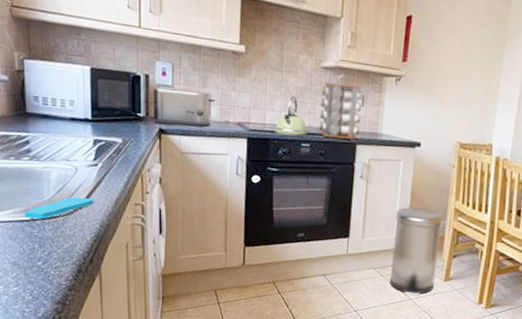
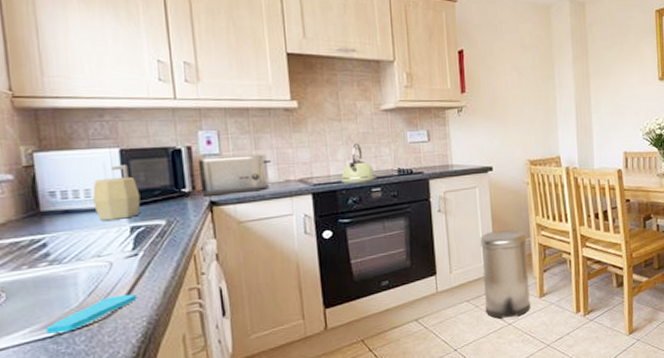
soap dispenser: none [67,82,104,132] -> present [92,165,141,221]
spice rack: present [319,75,363,141] -> none [385,114,430,179]

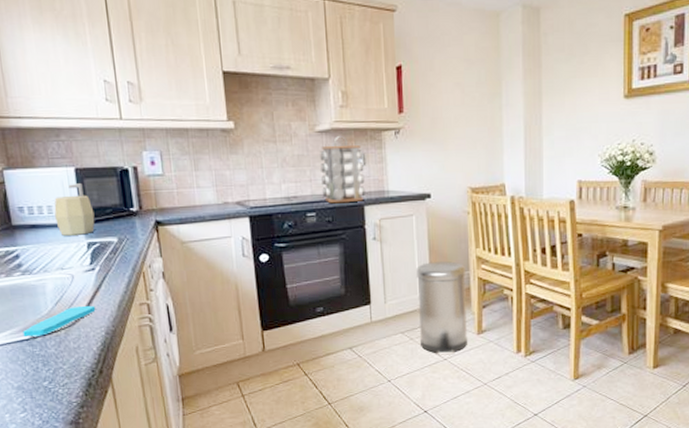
toaster: present [197,154,272,198] -> none [143,175,211,217]
kettle: present [340,143,377,184] -> none [276,166,312,208]
spice rack: none [385,114,430,179] -> present [320,136,365,204]

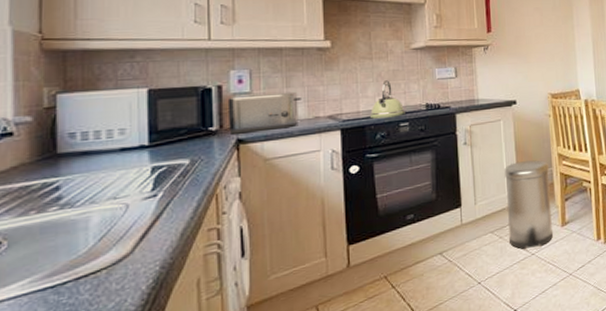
sponge: present [23,305,96,337] -> none [48,237,152,284]
soap dispenser: present [54,183,95,236] -> none [115,105,165,161]
toaster: none [143,175,211,217] -> present [227,91,303,136]
kettle: none [276,166,312,208] -> present [369,80,405,120]
spice rack: present [320,136,365,204] -> none [414,52,457,113]

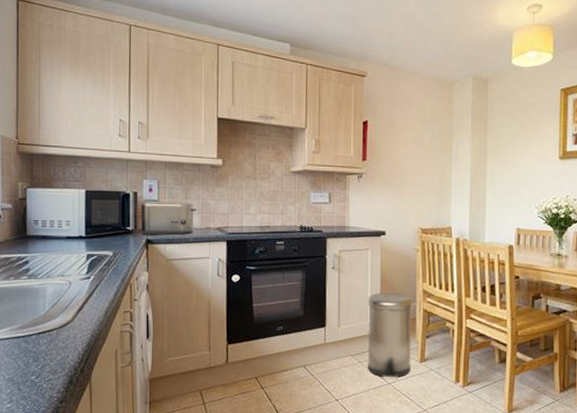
kettle: present [369,80,405,120] -> none [250,200,282,236]

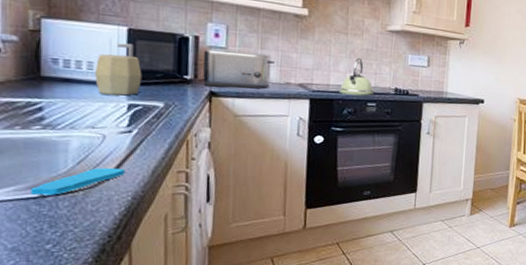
sponge: none [21,309,86,334] -> present [30,167,126,195]
soap dispenser: none [63,203,96,248] -> present [95,43,142,96]
kettle: none [250,200,282,236] -> present [338,58,374,97]
pedal bin: present [368,292,412,380] -> none [458,159,506,244]

